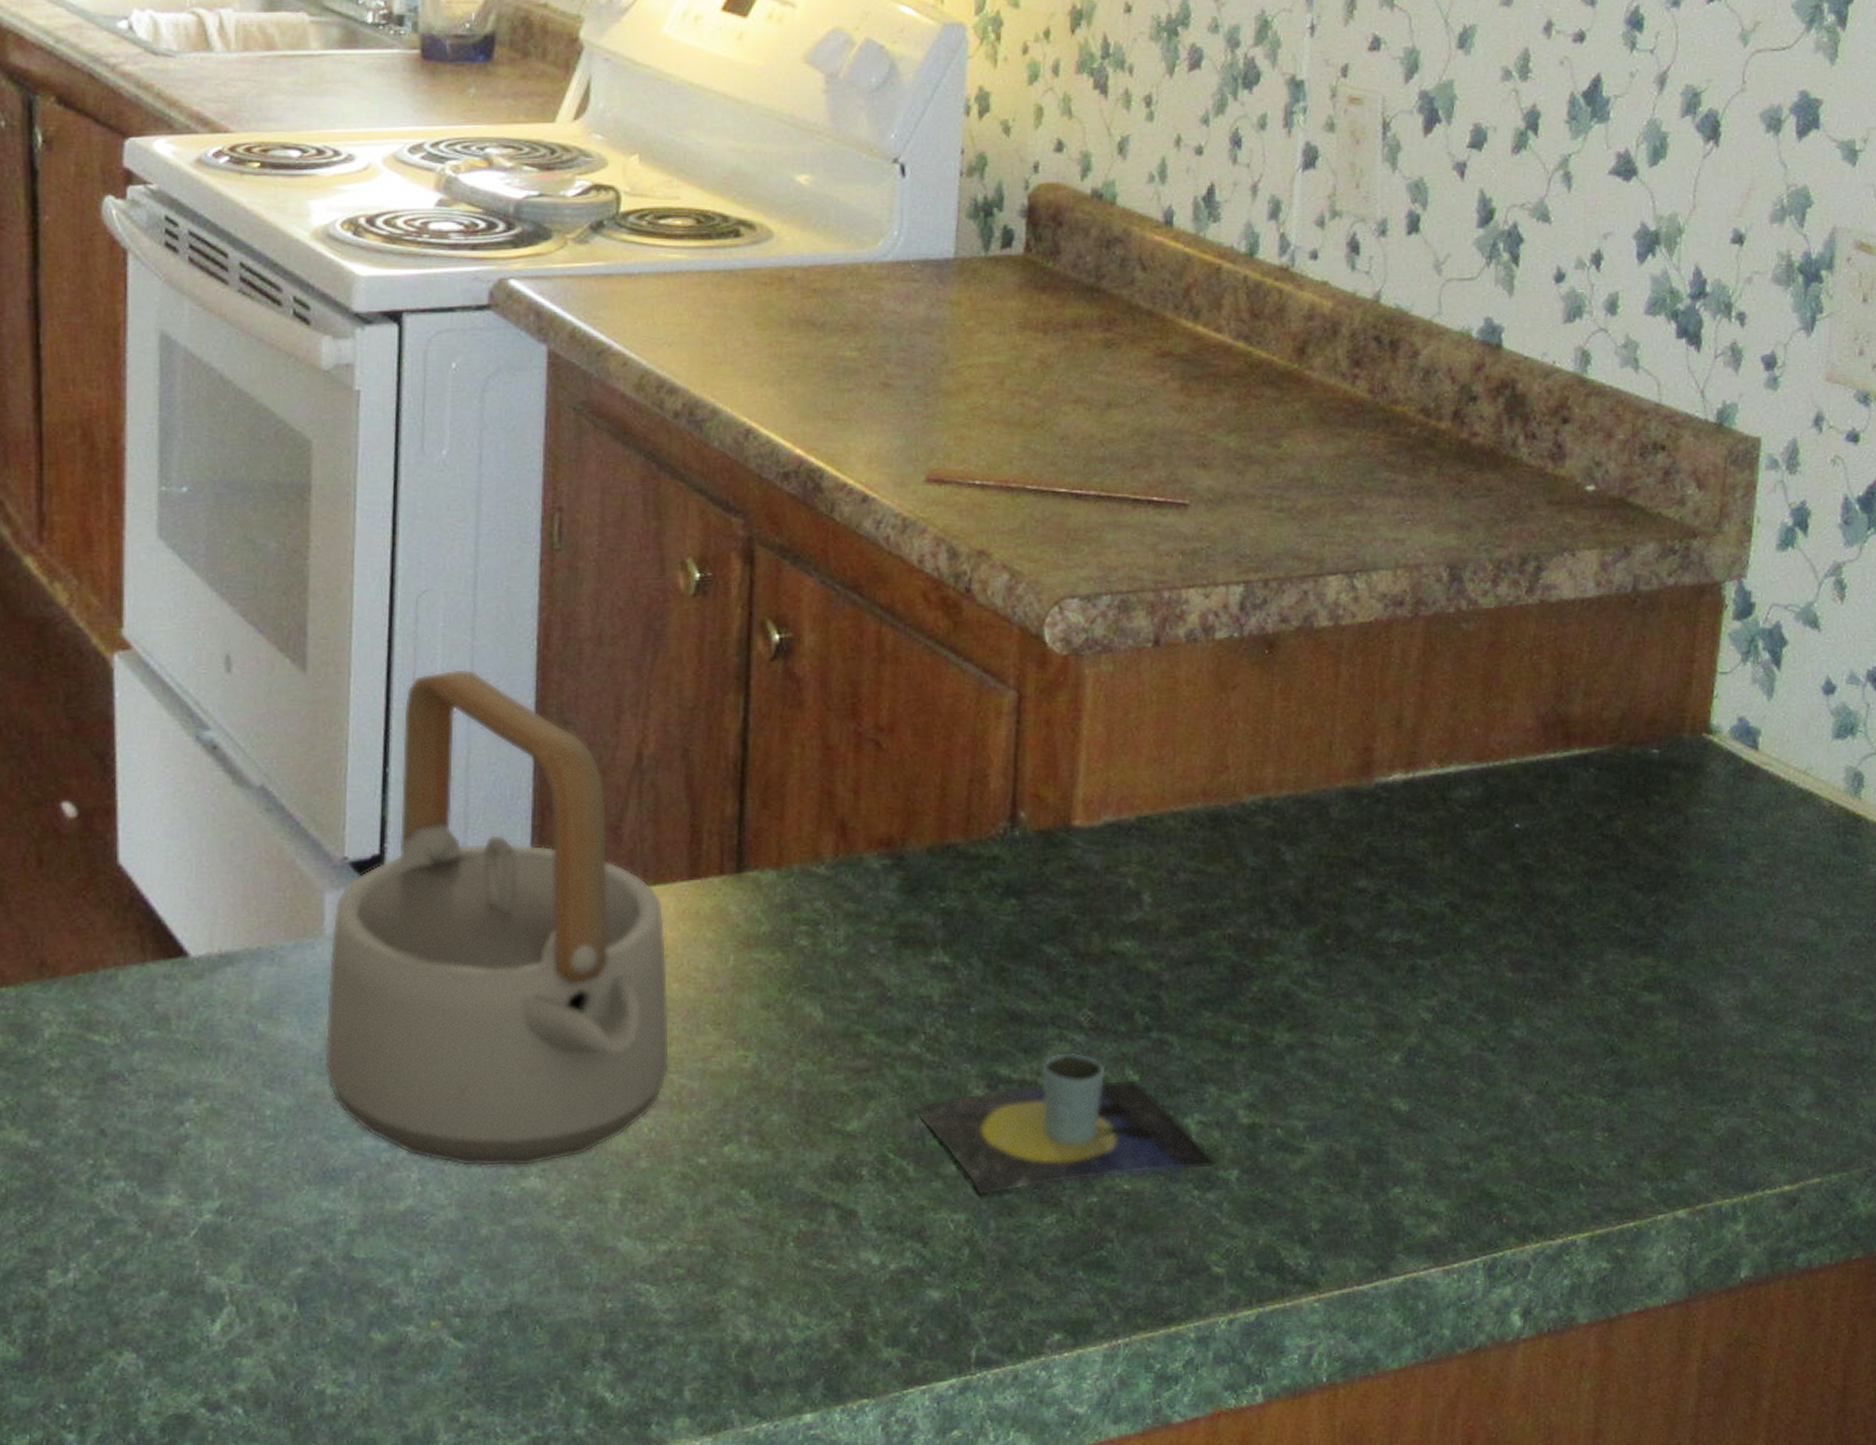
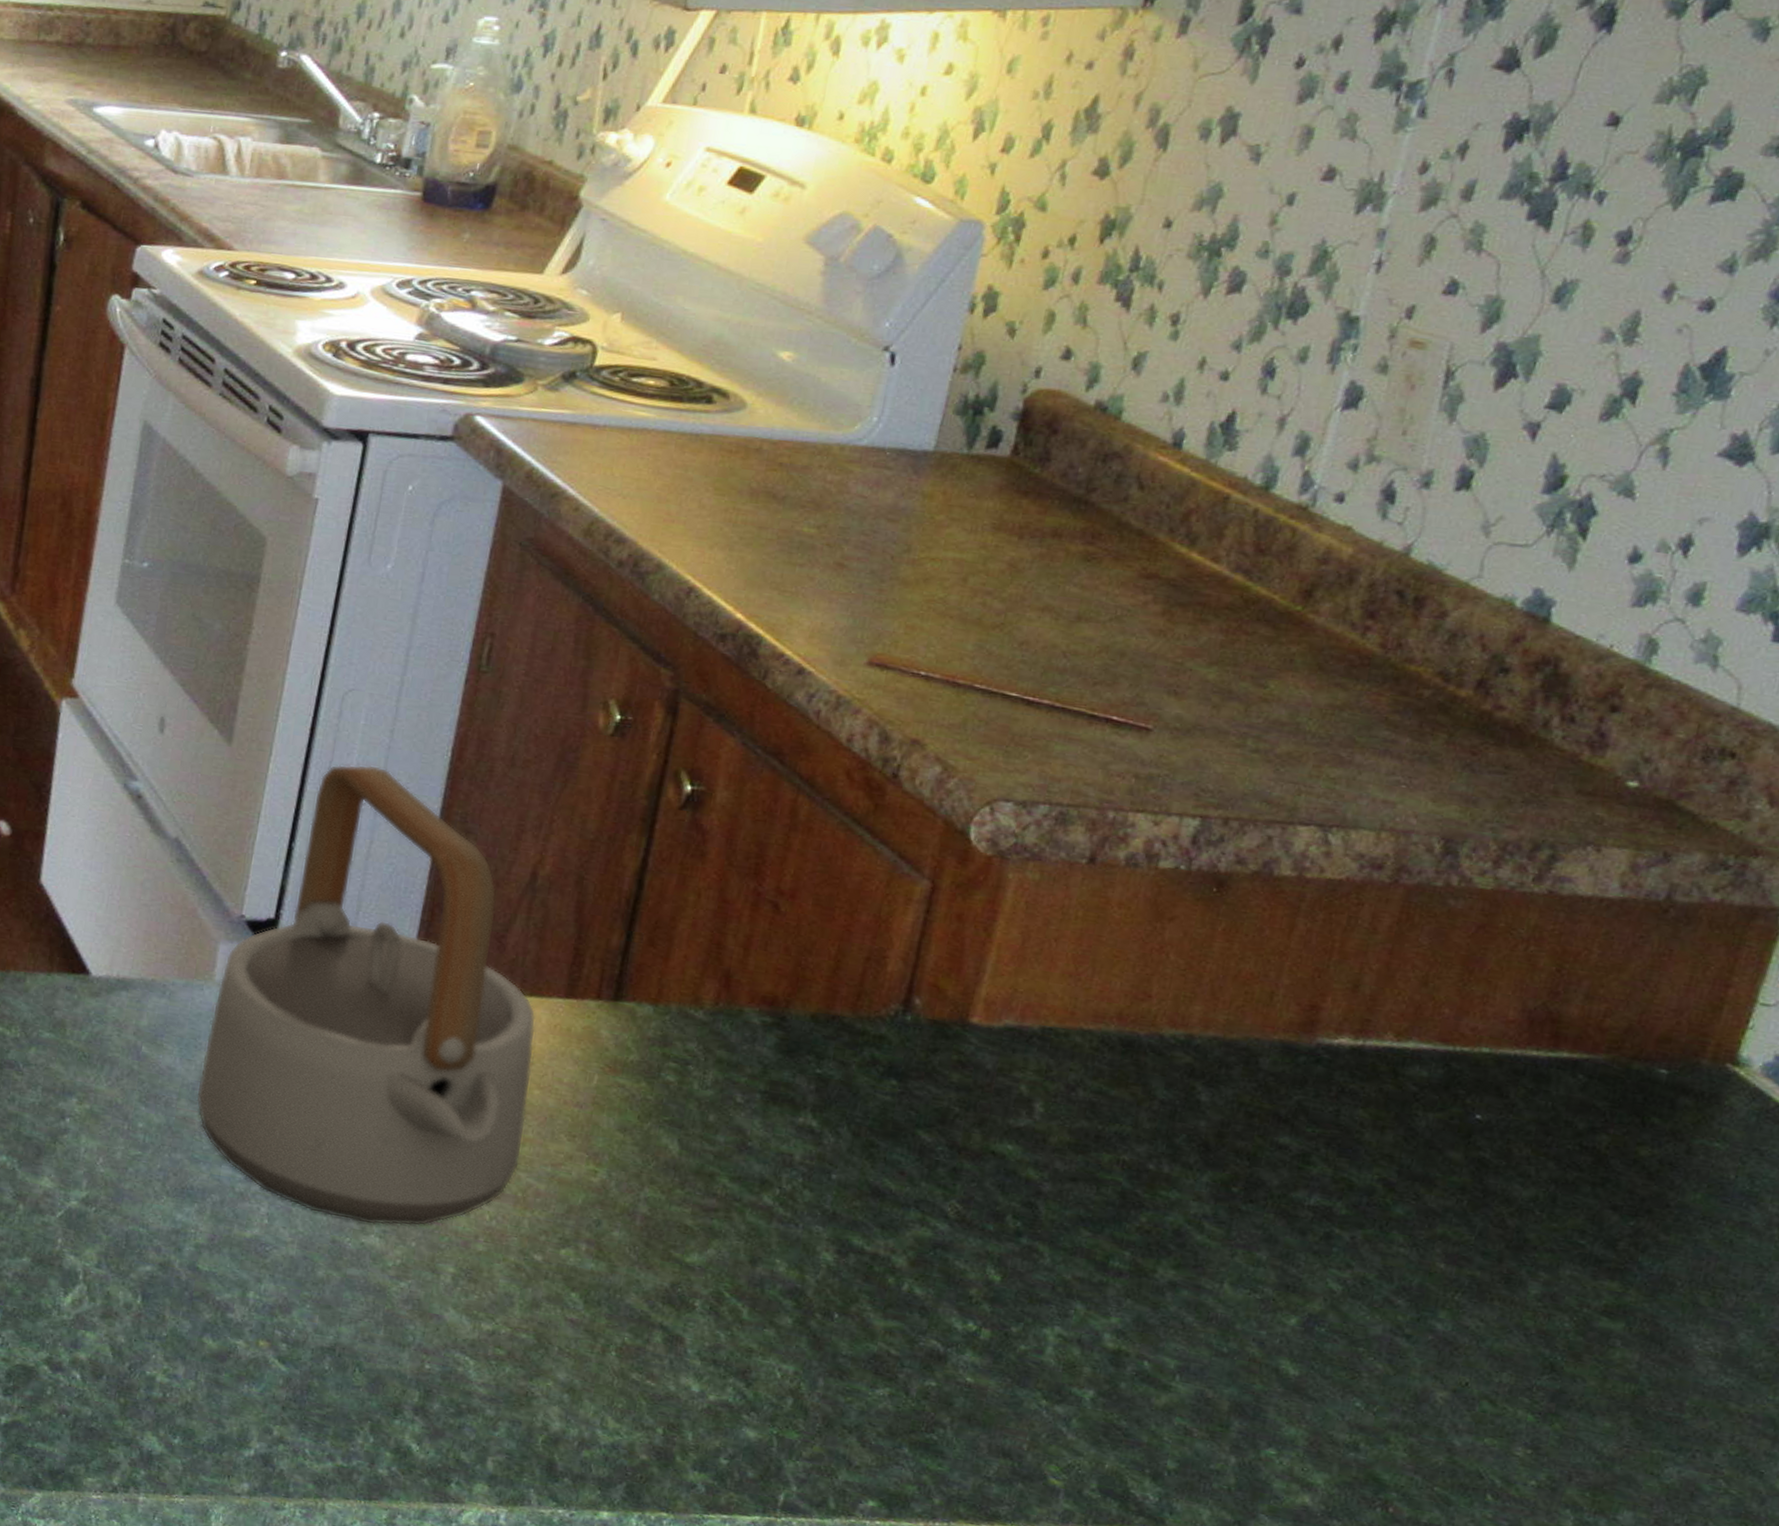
mug: present [916,1052,1219,1195] -> none [759,1236,1074,1384]

